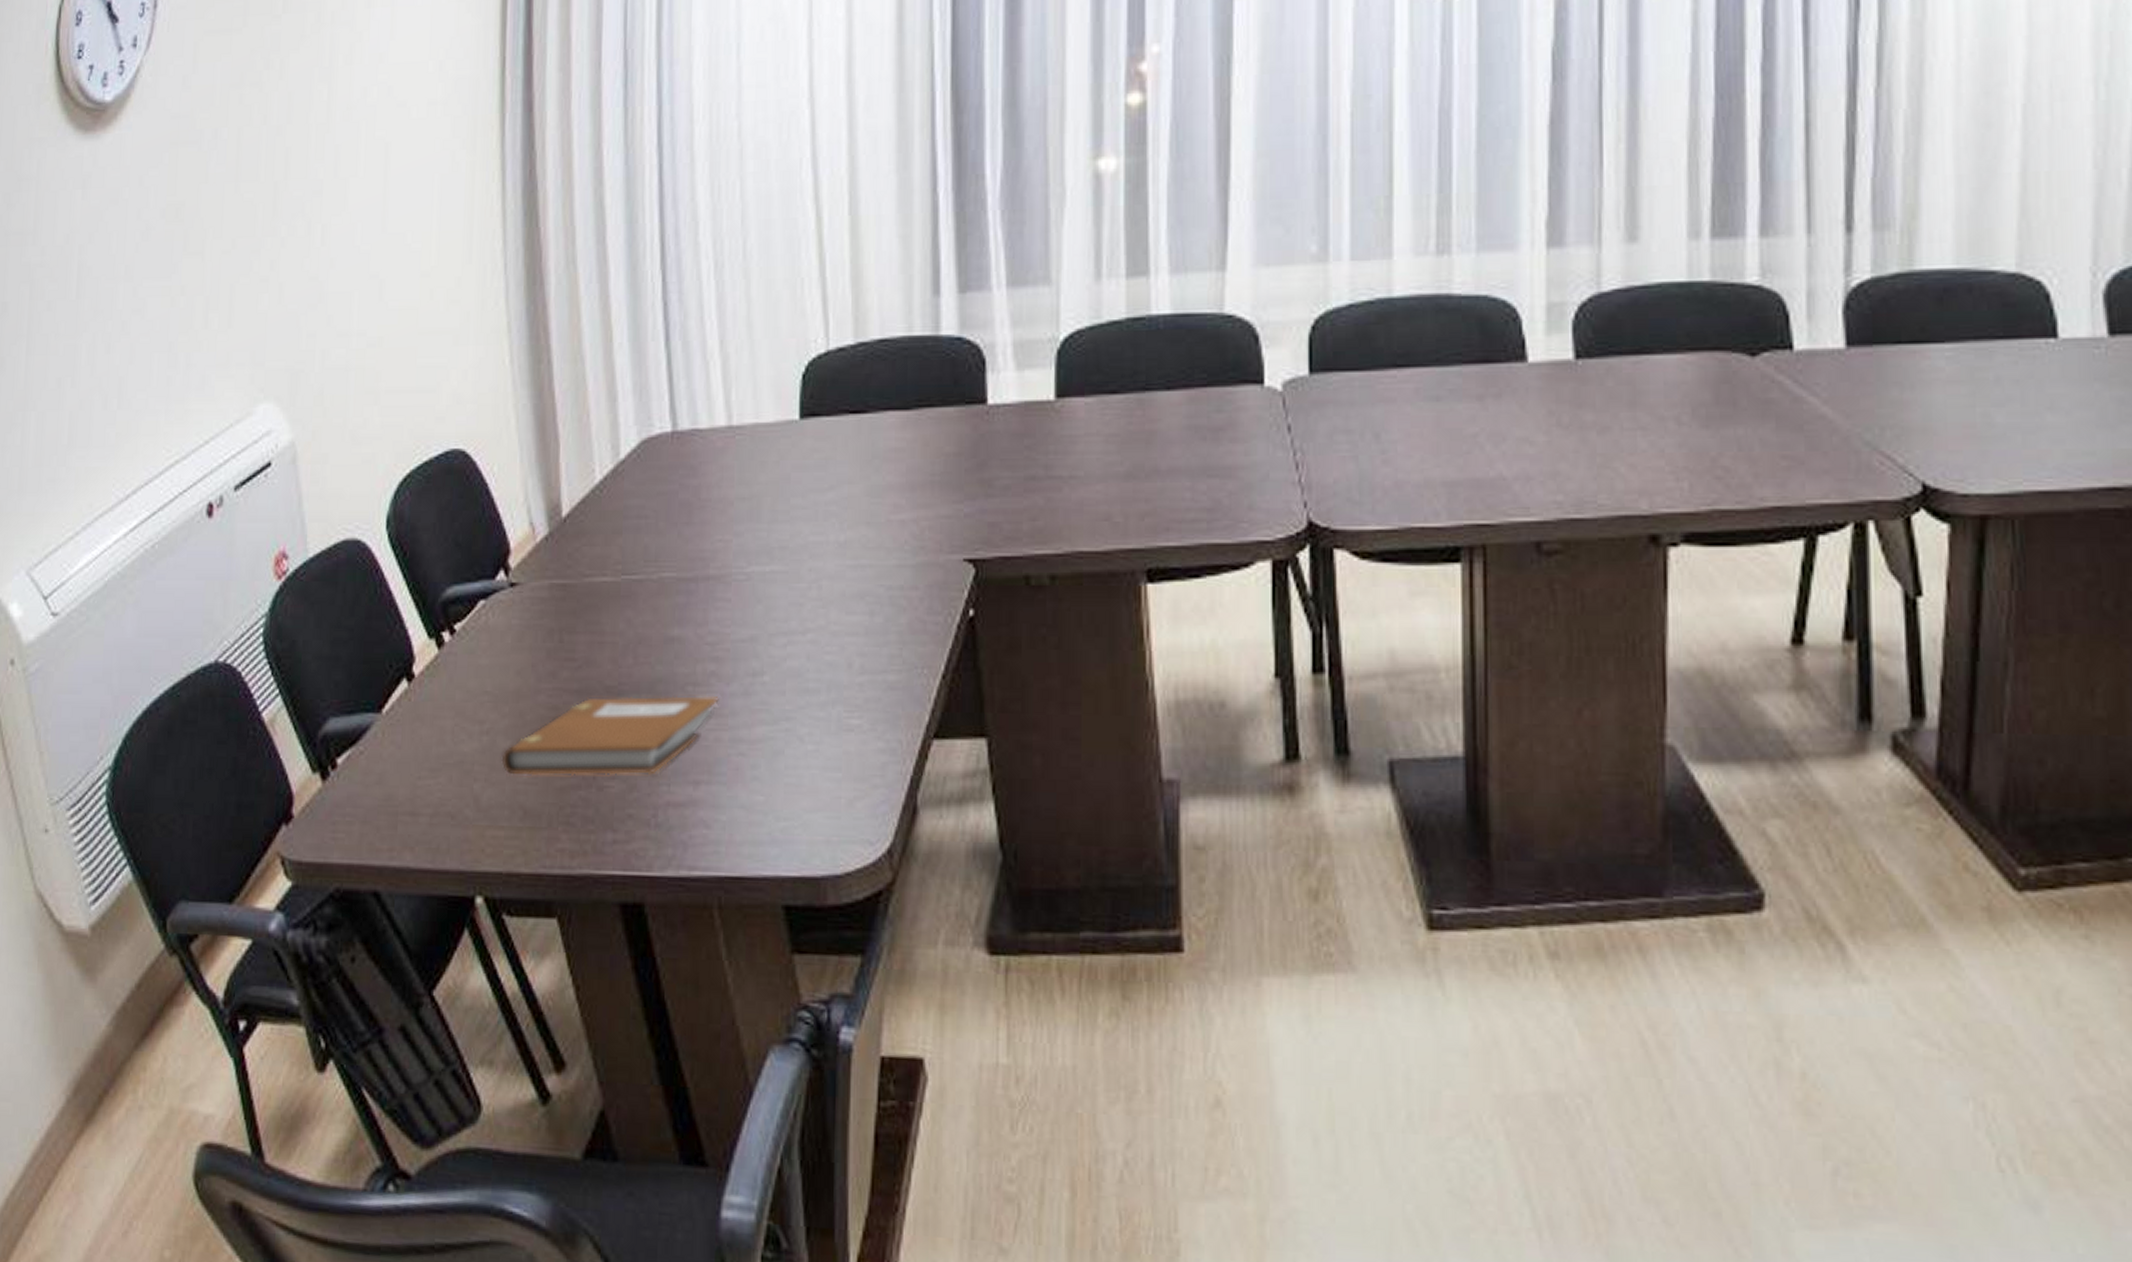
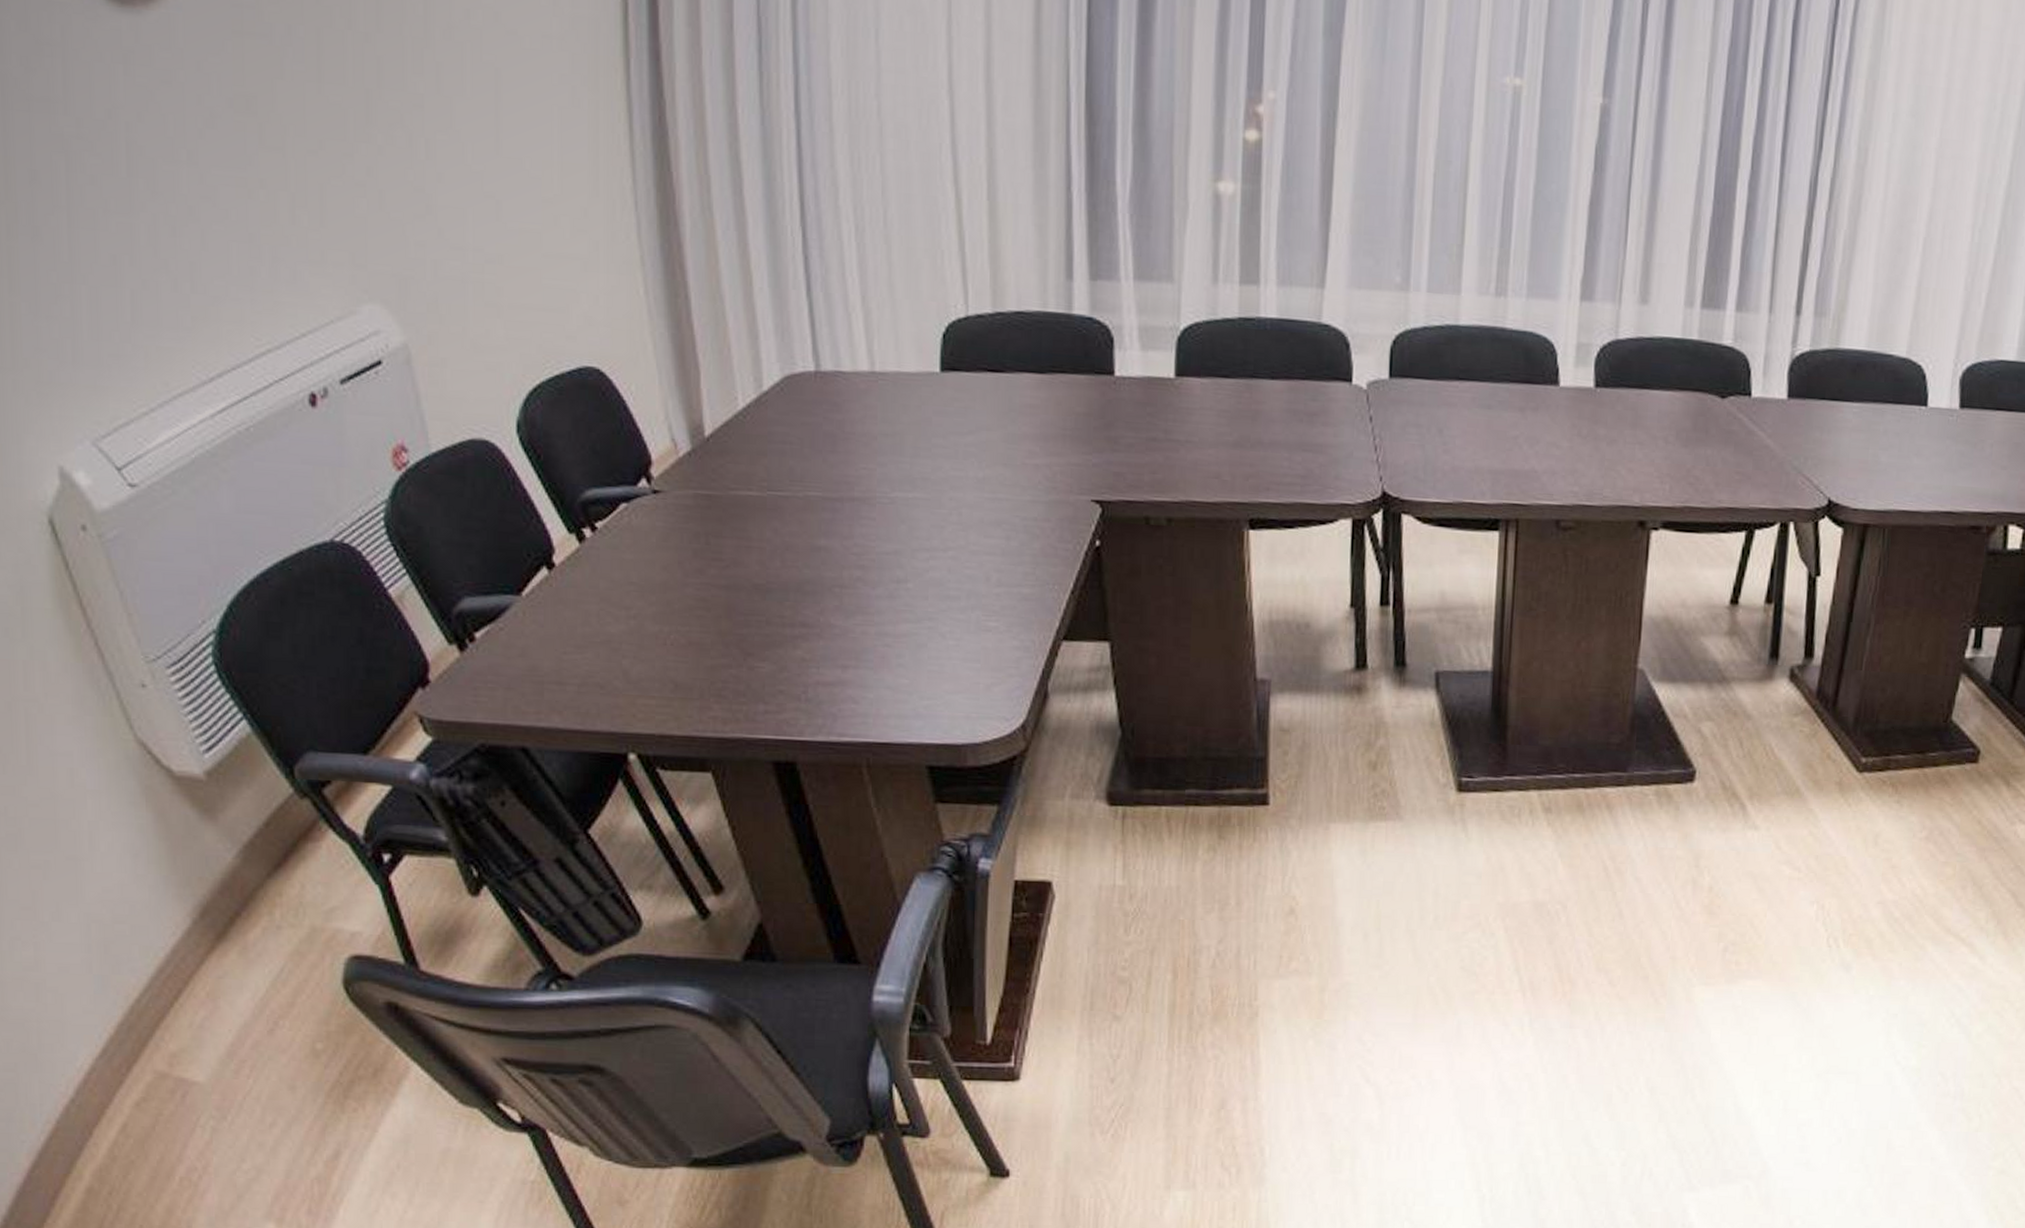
notebook: present [501,696,719,776] -> none [650,592,865,659]

